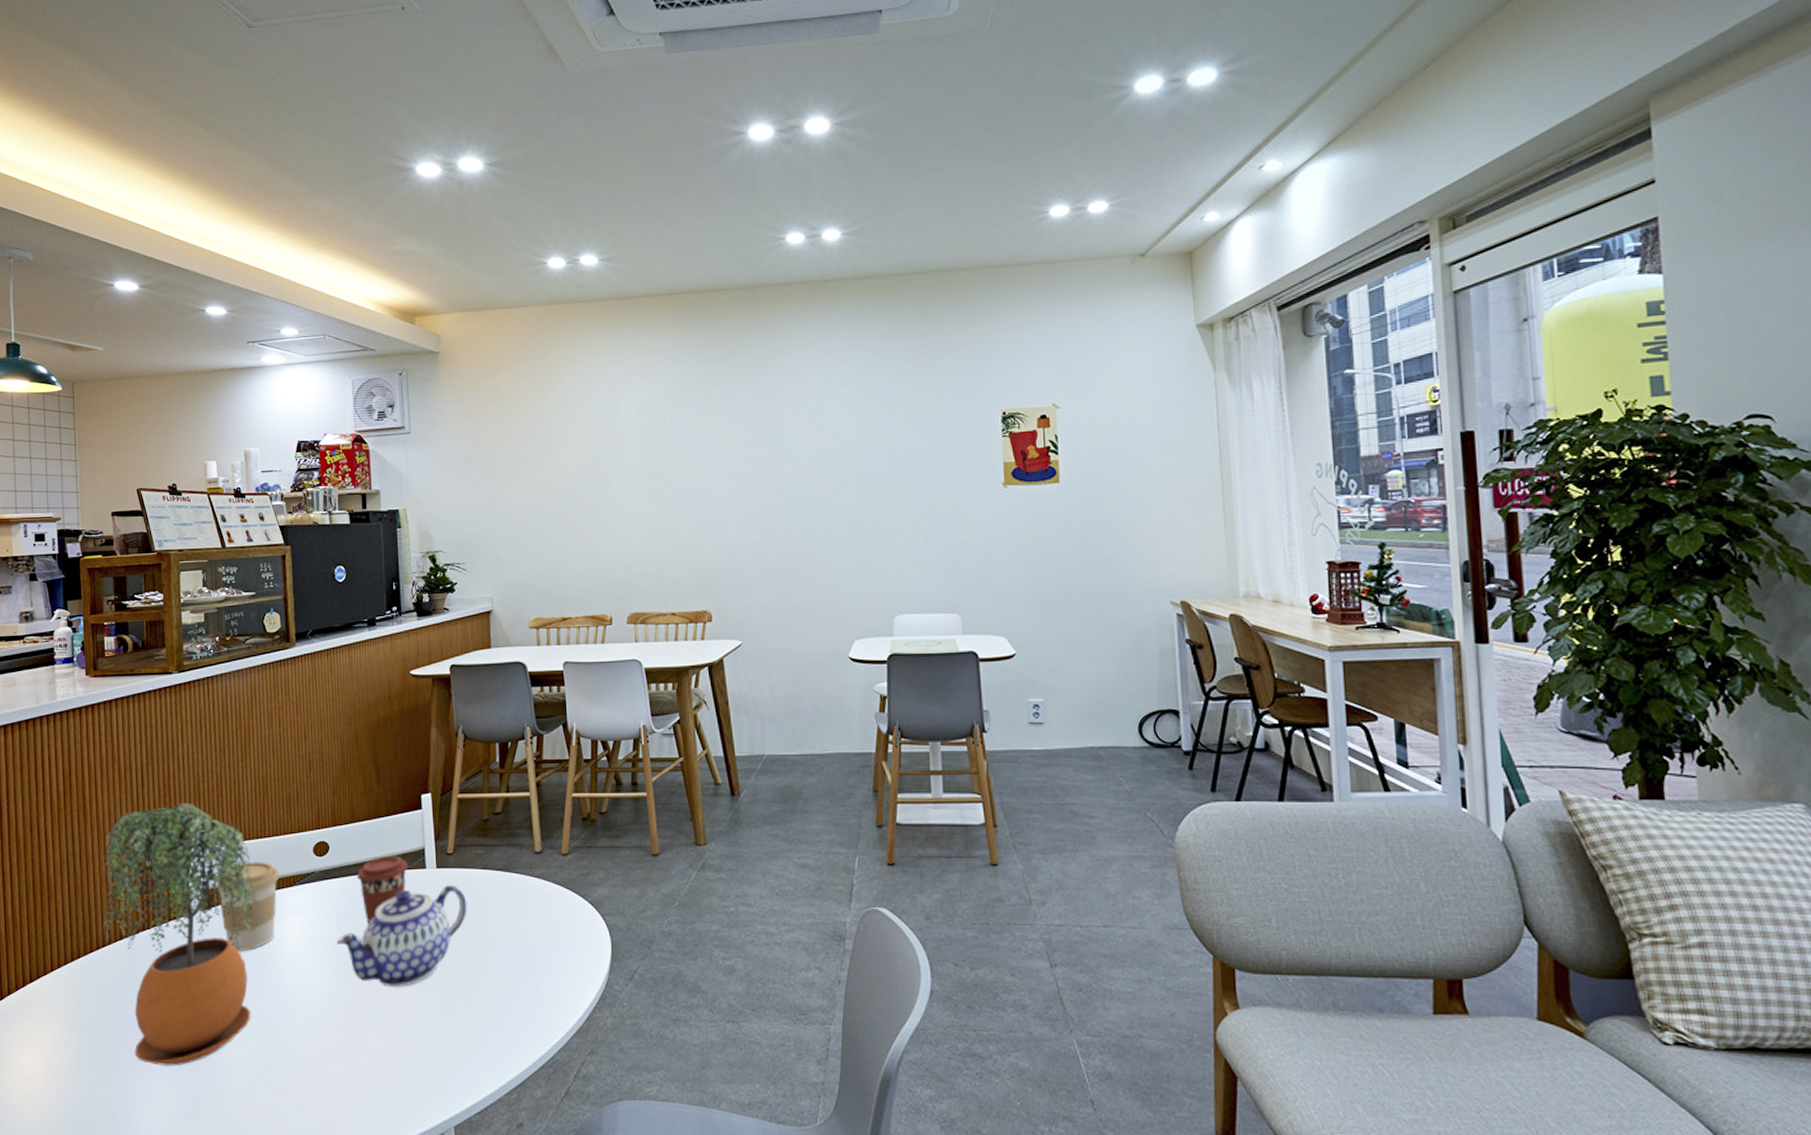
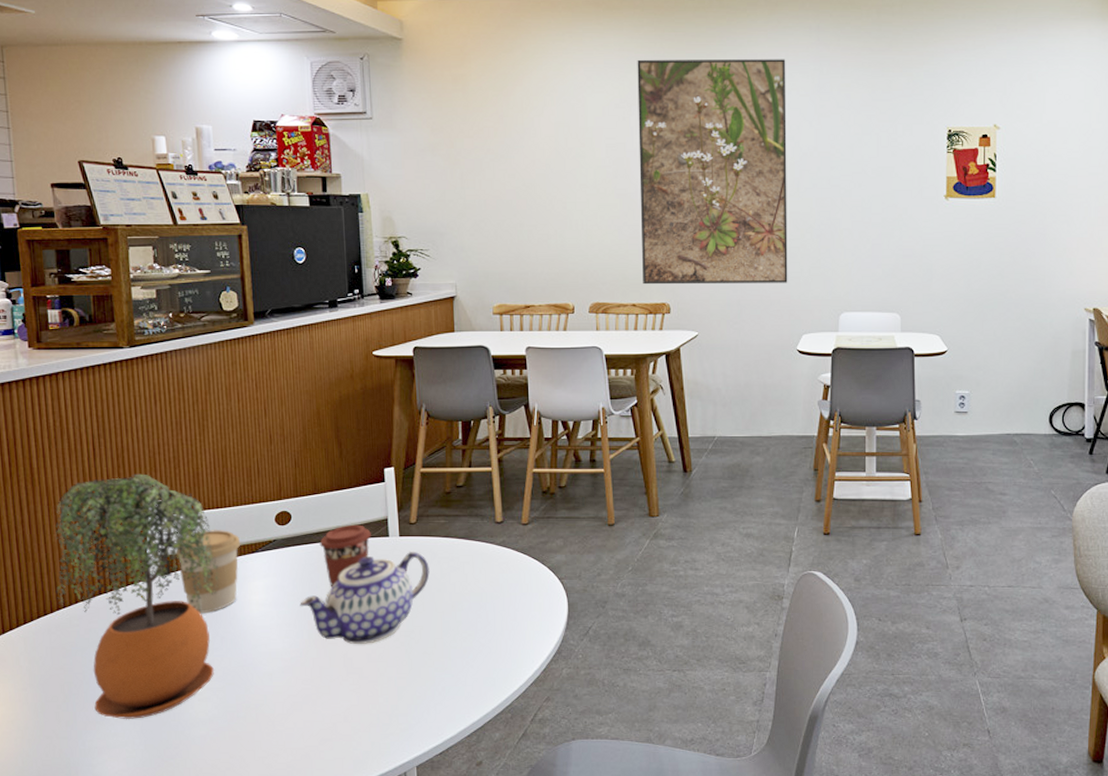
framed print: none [670,348,836,592] -> present [637,59,788,285]

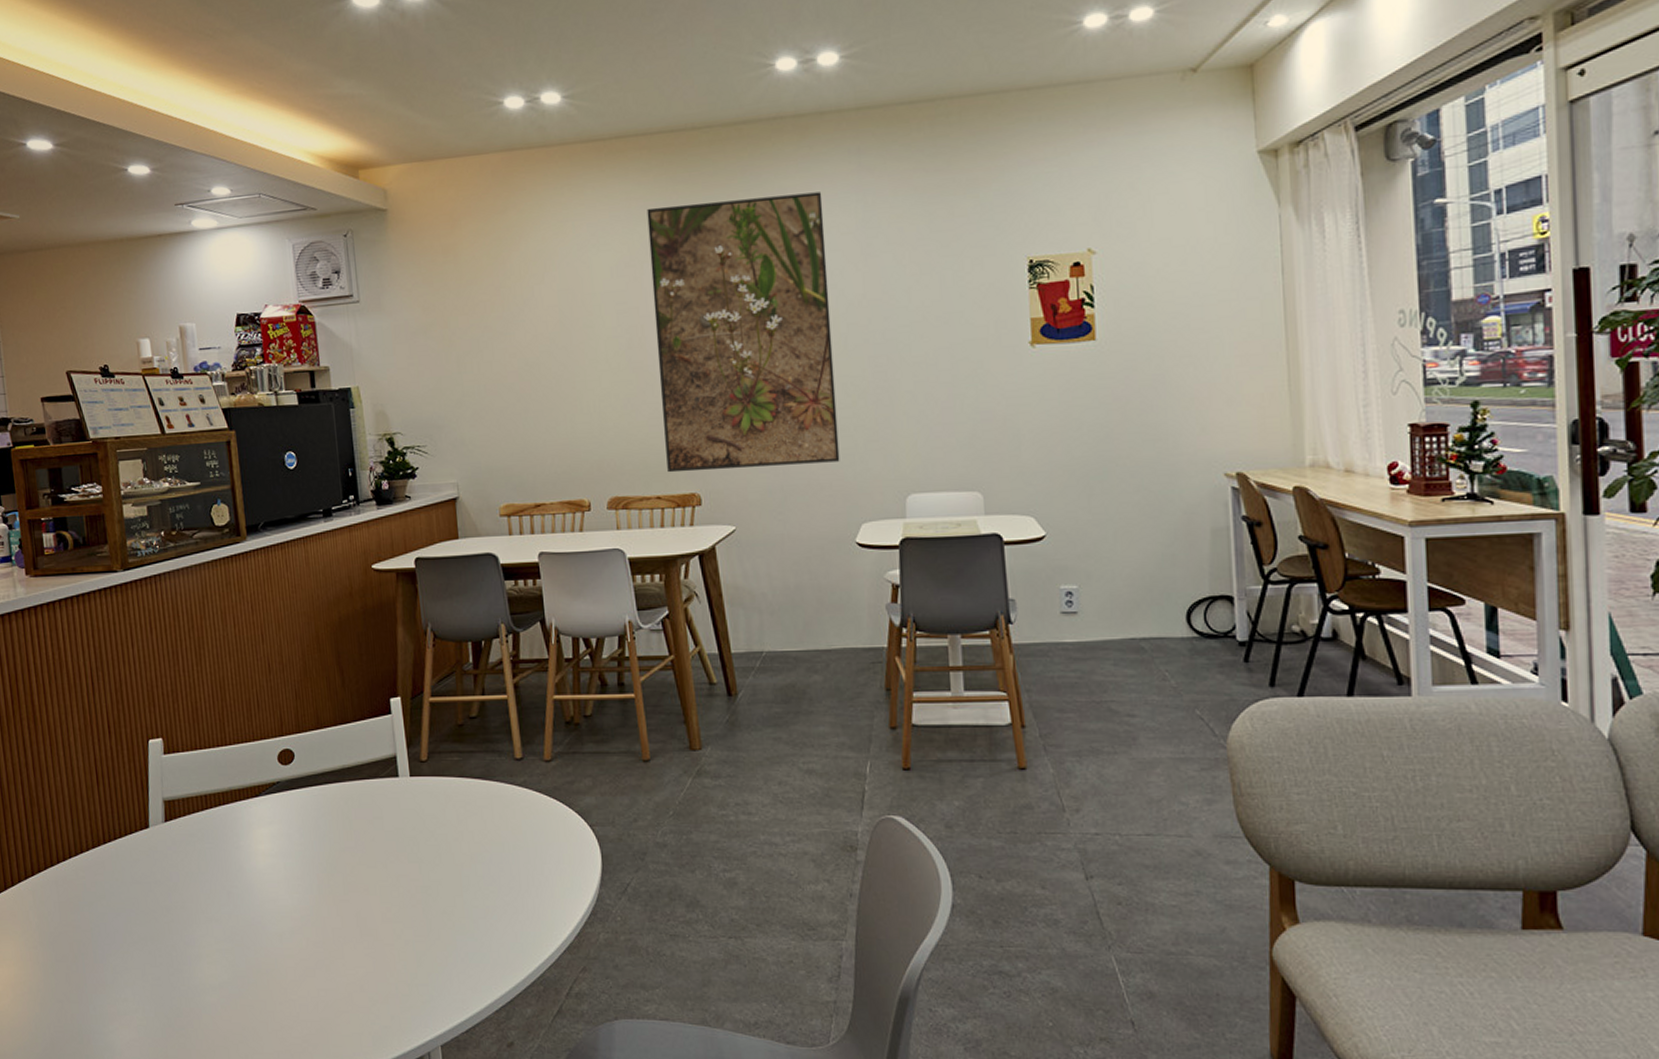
potted plant: present [55,474,219,720] -> none [58,709,223,984]
coffee cup: present [175,529,241,614] -> none [178,770,244,865]
teapot: present [300,552,430,644] -> none [307,794,445,901]
coffee cup: present [319,524,372,588] -> none [325,763,381,837]

